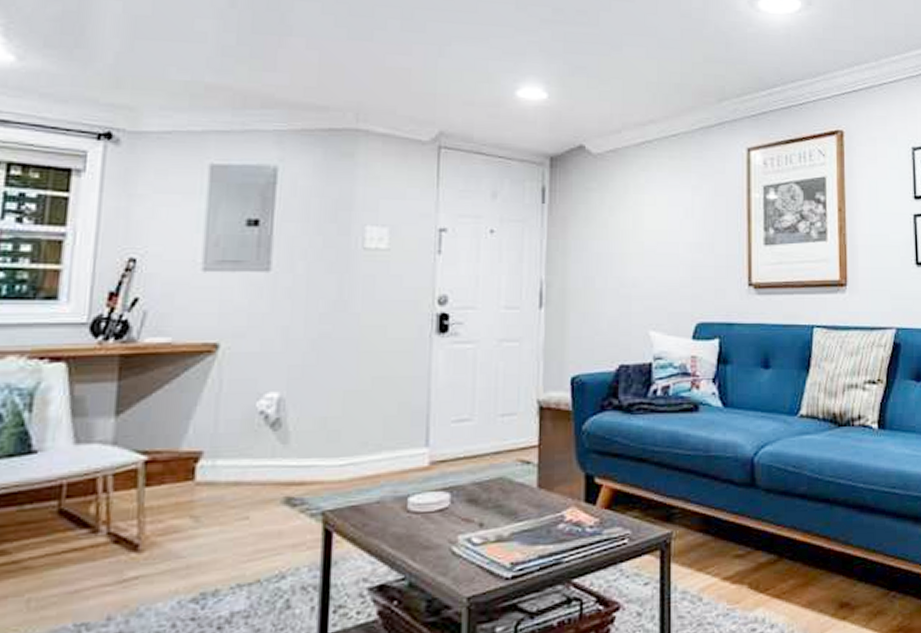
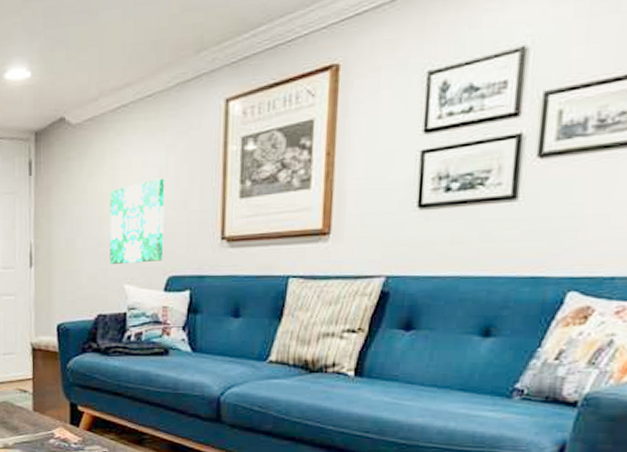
wall art: none [633,219,691,307] -> present [110,178,165,264]

